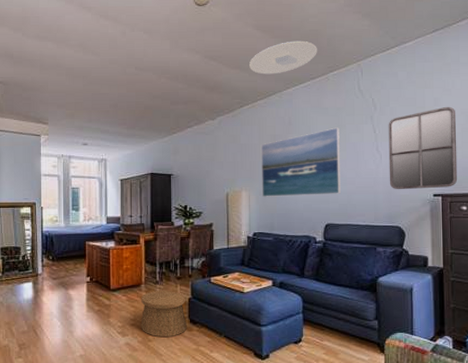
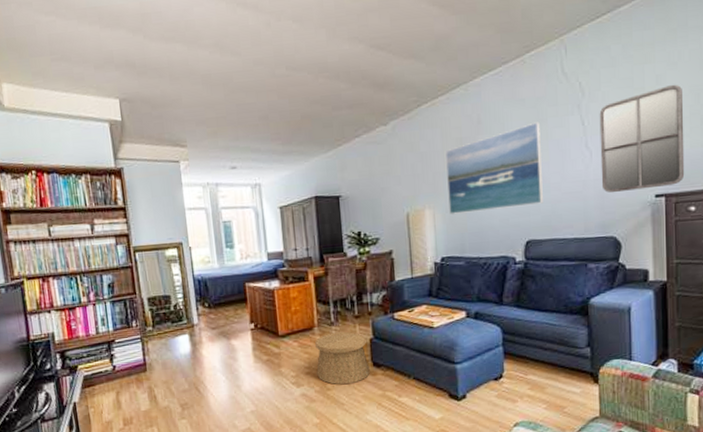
ceiling light: present [249,40,317,75] -> none [426,15,510,63]

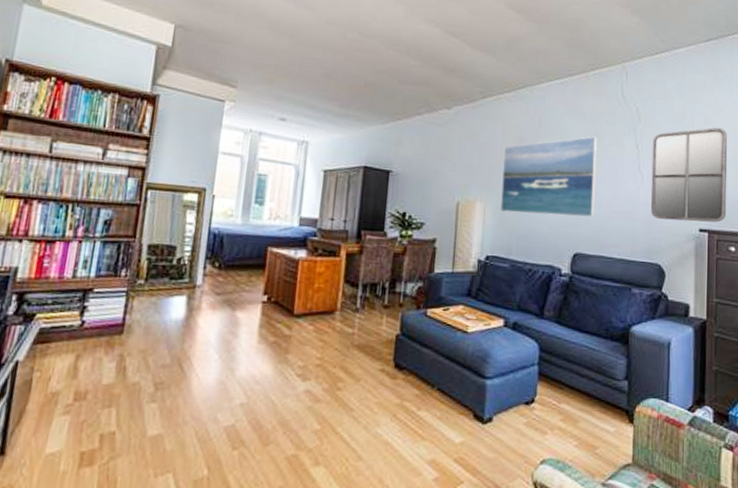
basket: present [315,331,370,385] -> none [328,320,392,386]

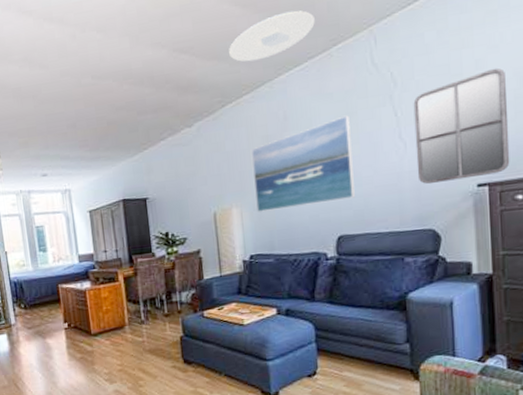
ceiling light: none [498,28,578,64] -> present [229,10,315,62]

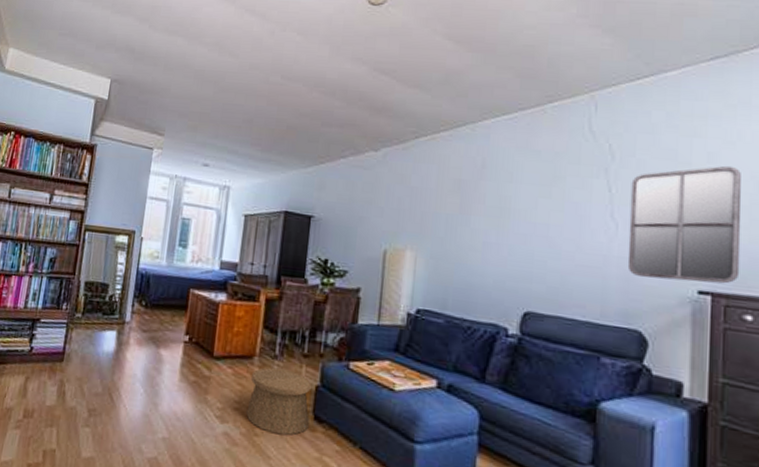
basket: none [126,329,181,382] -> present [246,367,311,435]
ceiling light: present [229,10,315,62] -> none [433,57,532,99]
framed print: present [252,115,355,212] -> none [434,178,556,272]

